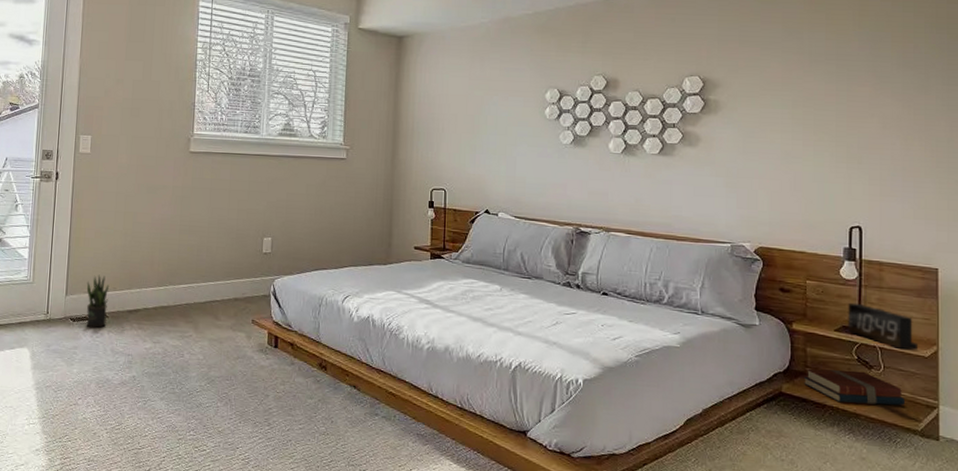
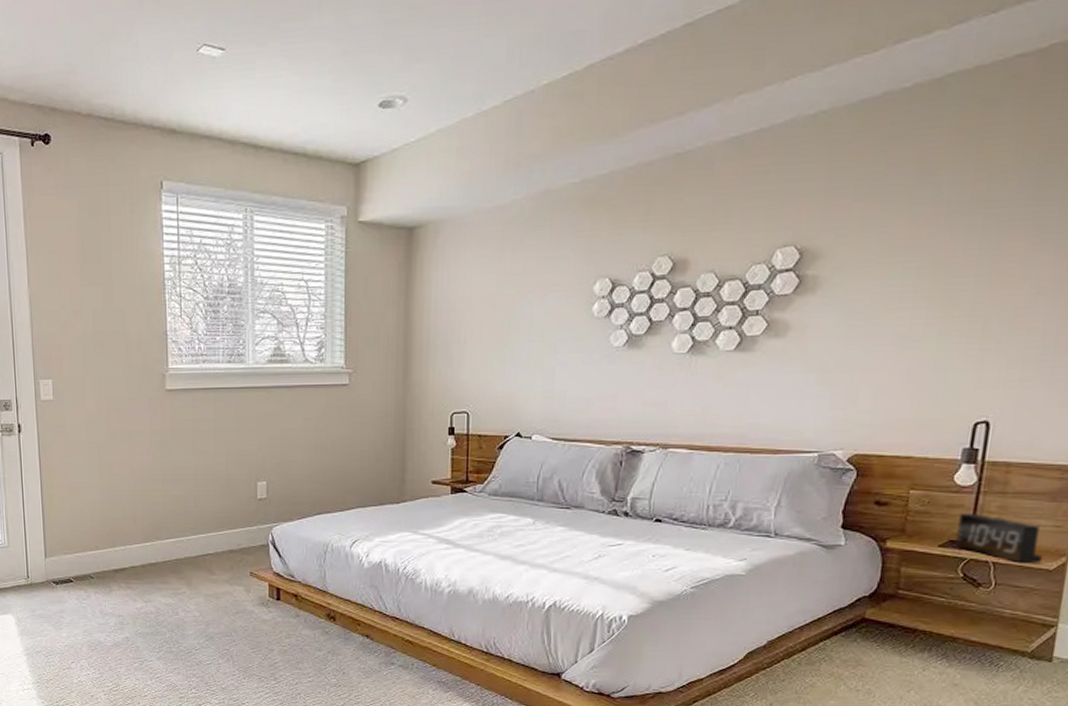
potted plant: present [86,274,110,328] -> none [66,533,92,591]
books: present [803,368,905,405] -> none [892,589,1016,627]

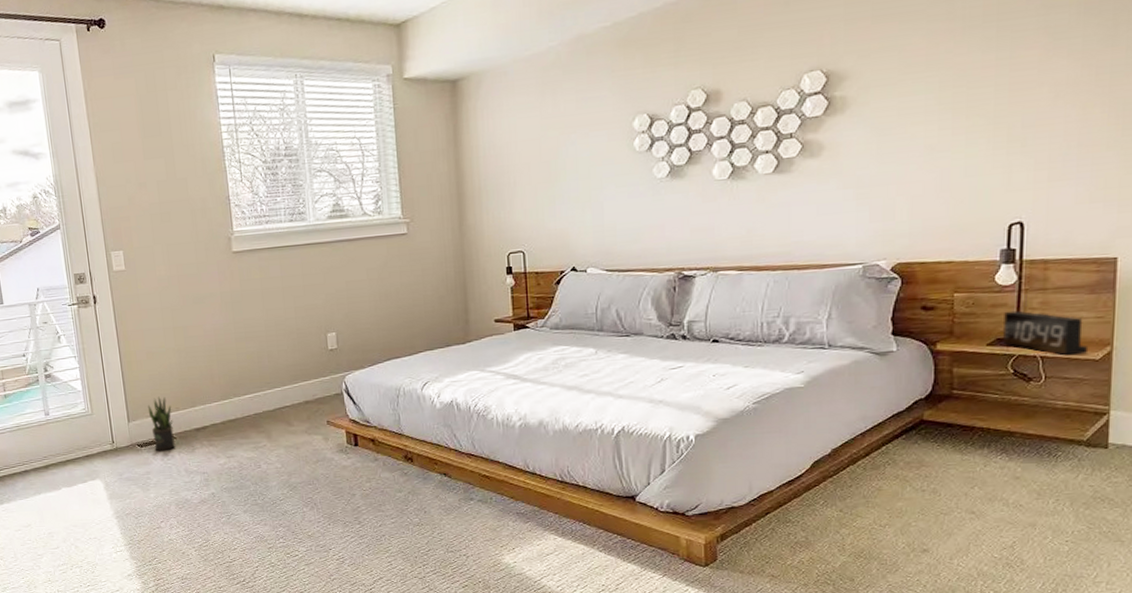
potted plant: none [66,533,92,591] -> present [147,396,175,452]

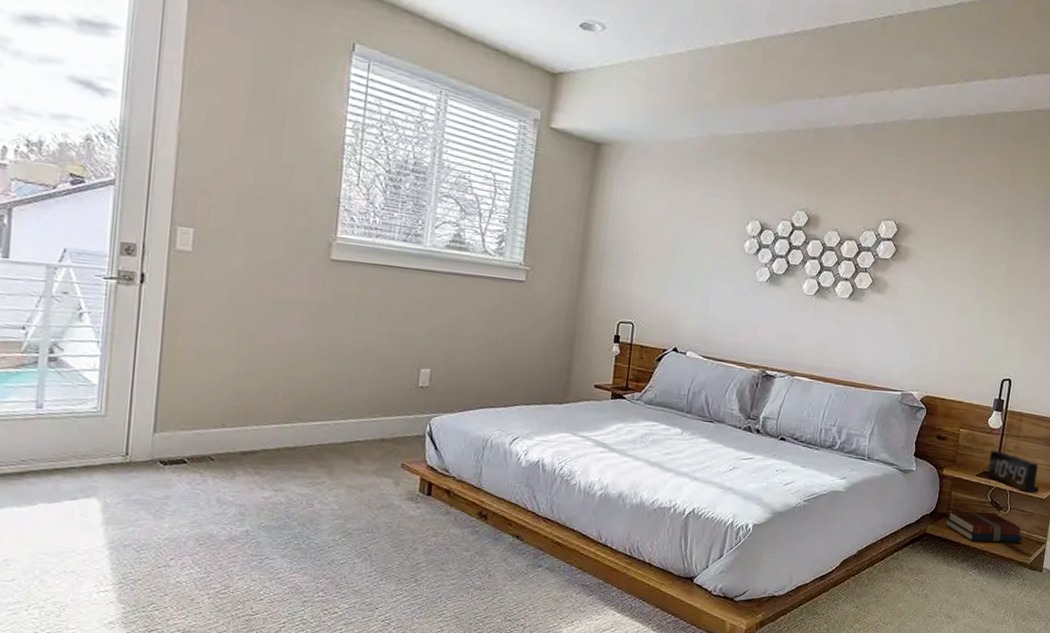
potted plant: present [147,396,175,452] -> none [182,407,216,474]
books: none [948,385,1069,423] -> present [944,510,1022,542]

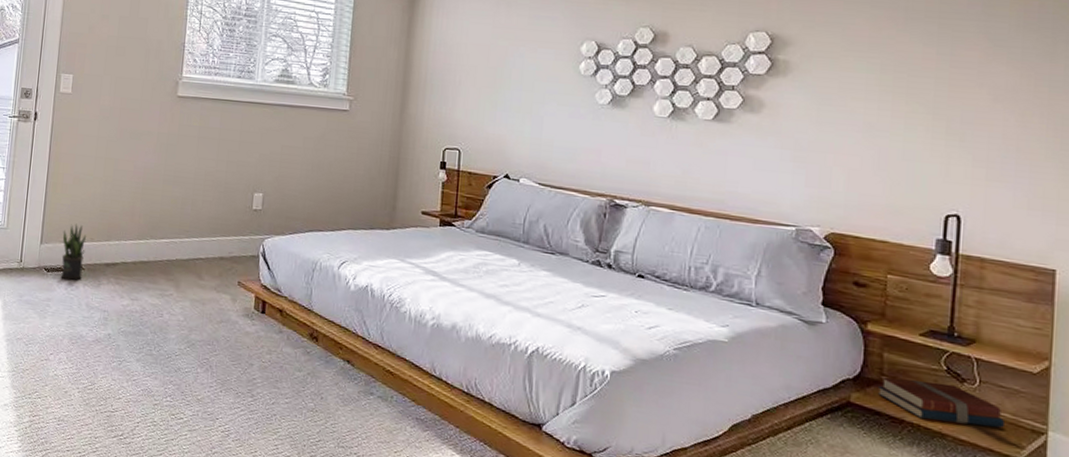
potted plant: none [182,407,216,474] -> present [61,223,87,281]
alarm clock: present [986,450,1040,494] -> none [935,303,1026,365]

